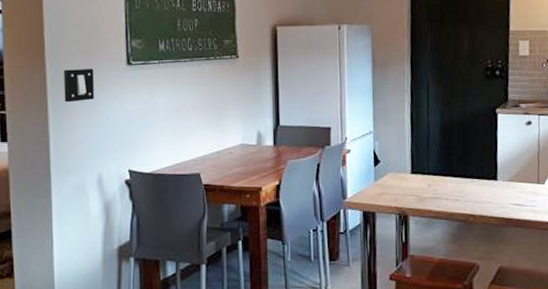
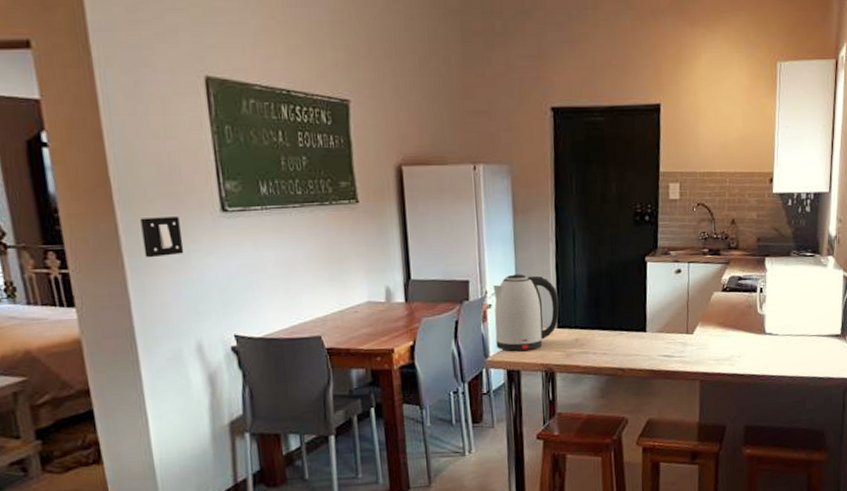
kettle: none [352,122,413,194] -> present [493,273,559,351]

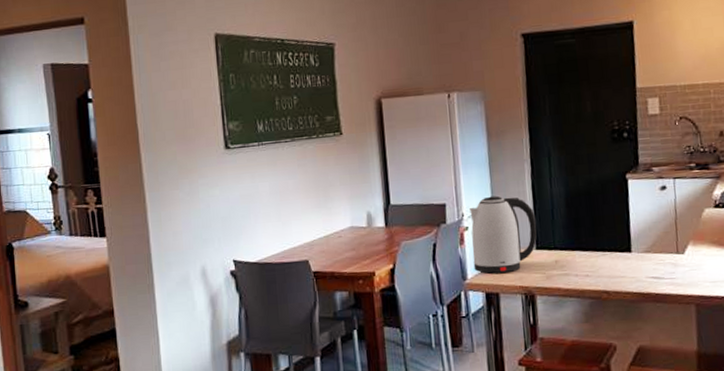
light switch: present [140,217,184,258] -> none [160,155,194,193]

